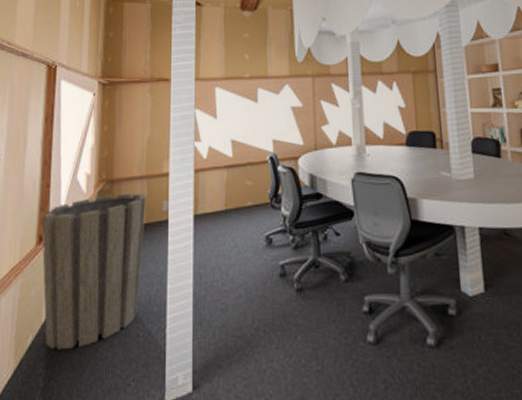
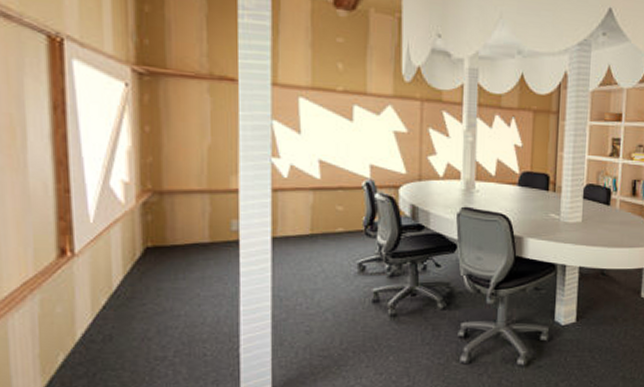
trash can: present [41,193,146,350] -> none [62,207,209,368]

